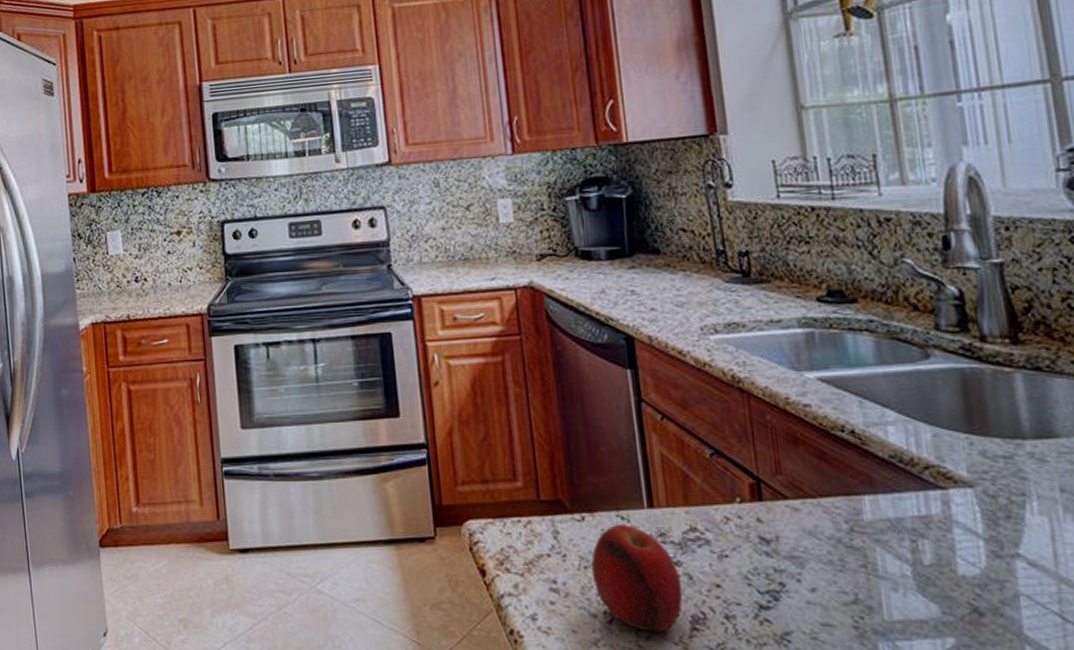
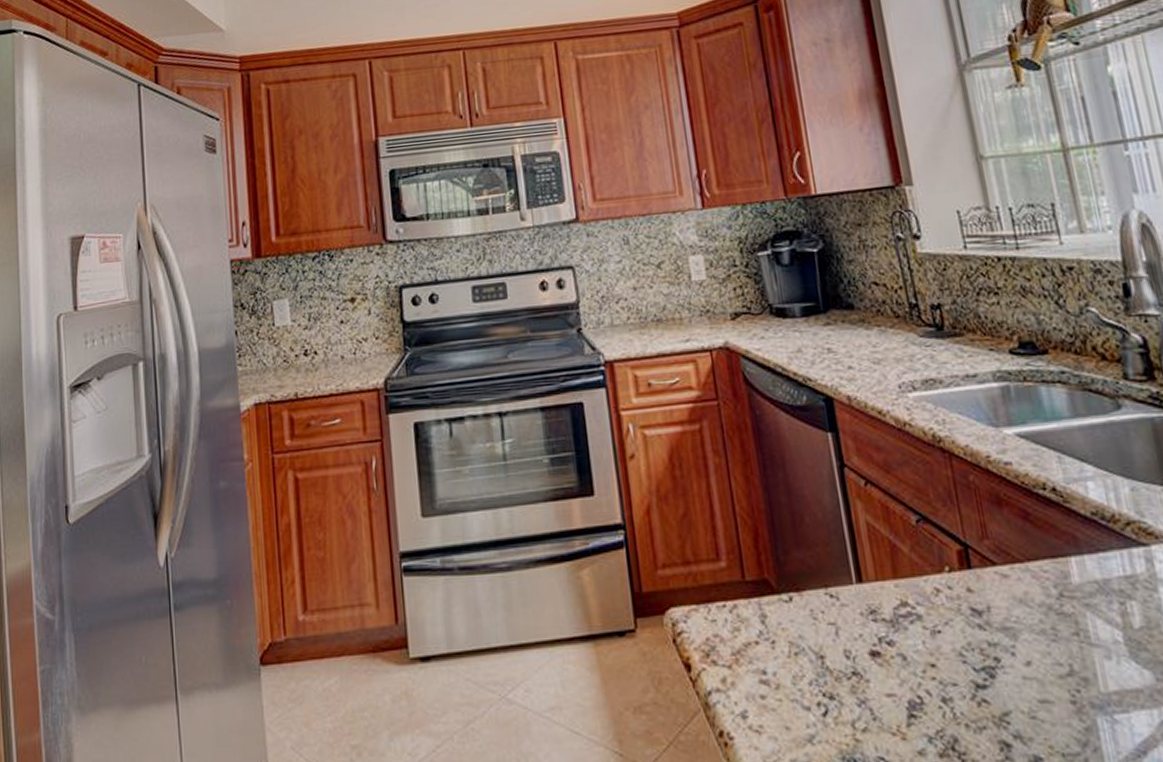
fruit: present [591,525,683,632] -> none [801,603,898,723]

